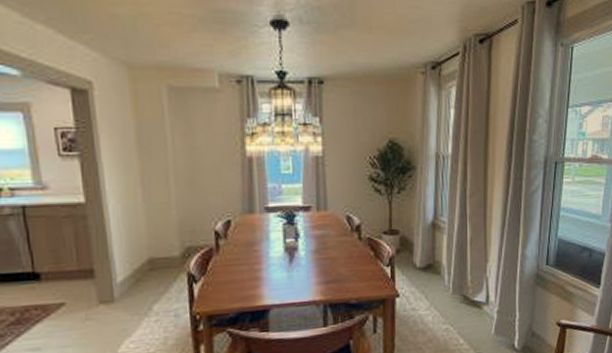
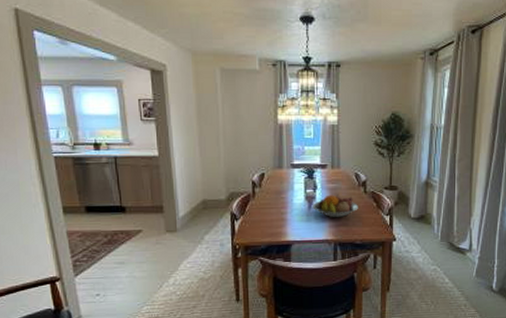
fruit bowl: none [293,243,352,272] -> present [312,194,358,217]

